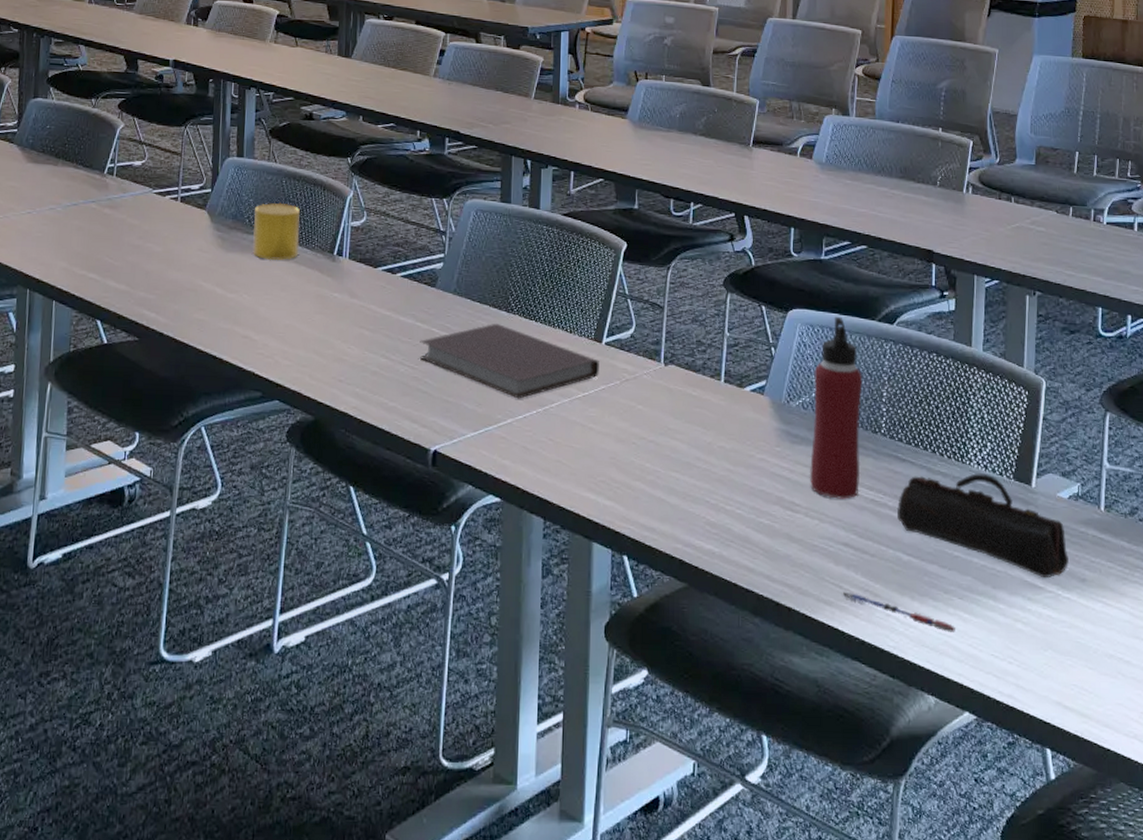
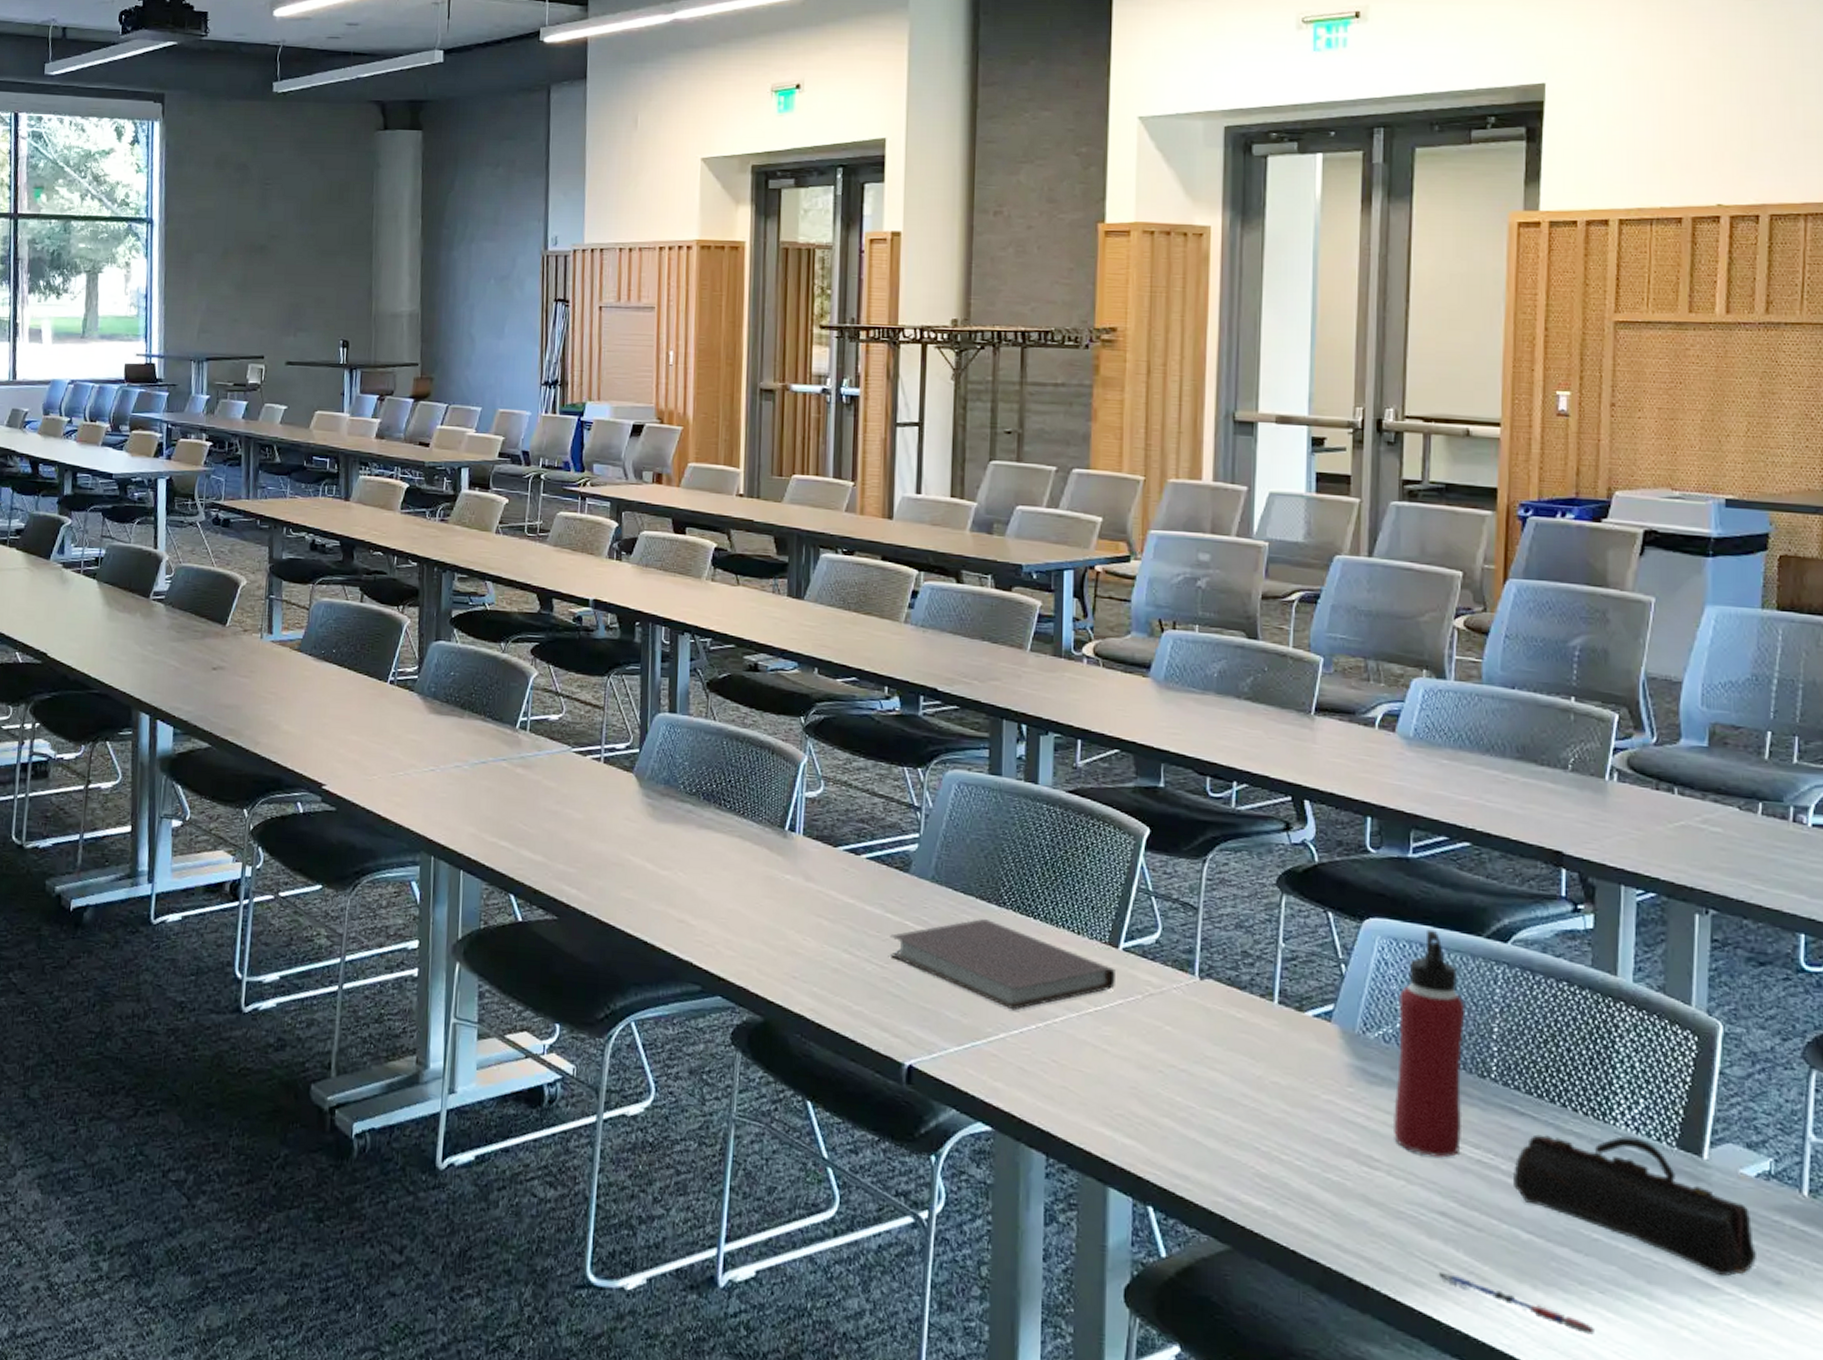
cup: present [252,202,300,261] -> none [688,767,744,835]

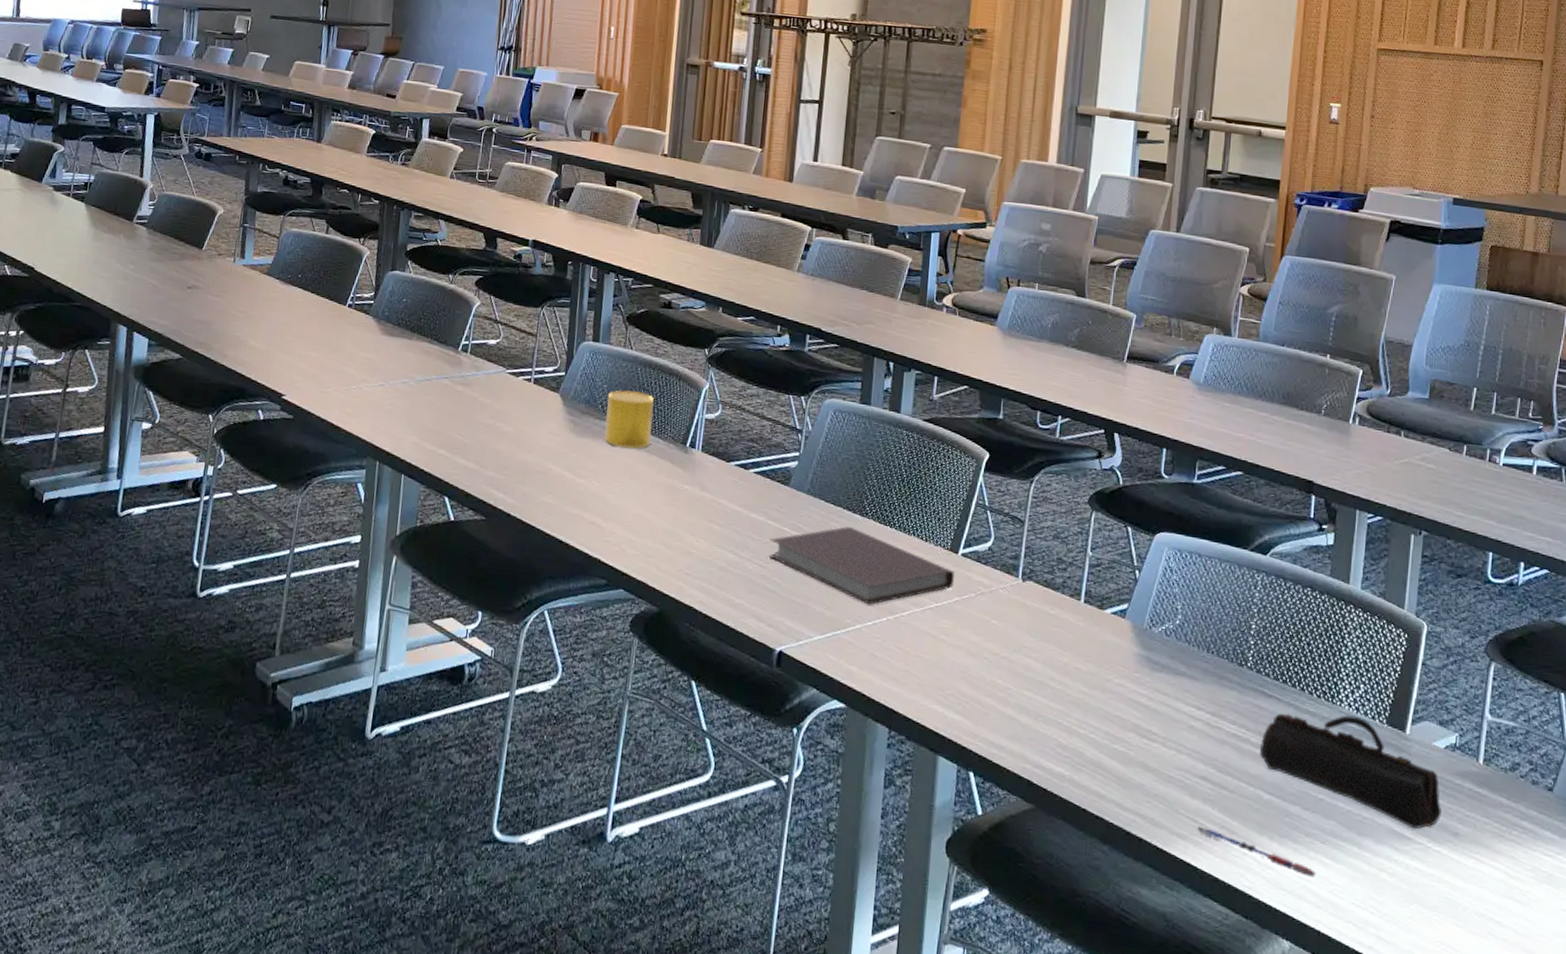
cup: none [688,767,744,835] -> present [604,390,654,449]
water bottle: present [1392,929,1465,1158] -> none [1168,543,1231,732]

